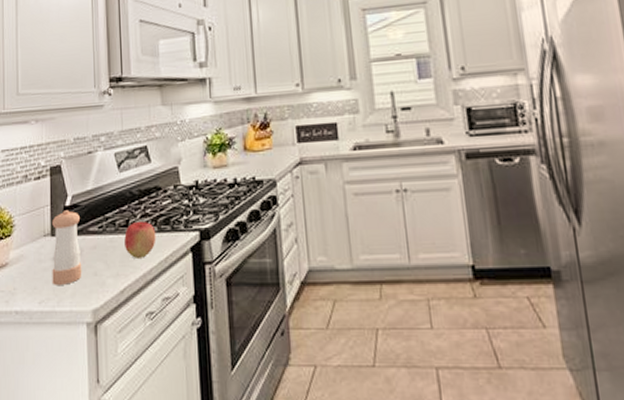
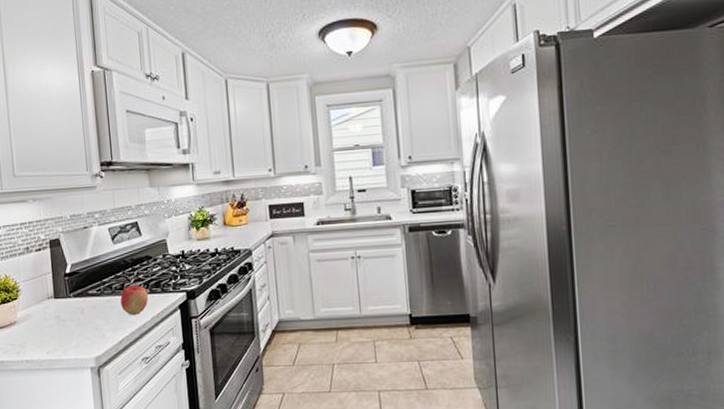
pepper shaker: present [52,210,82,285] -> none [54,276,85,338]

